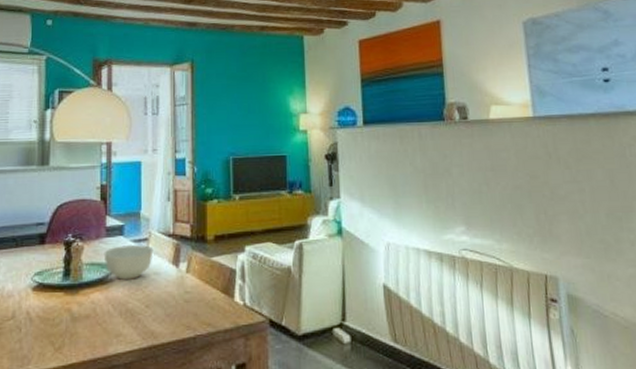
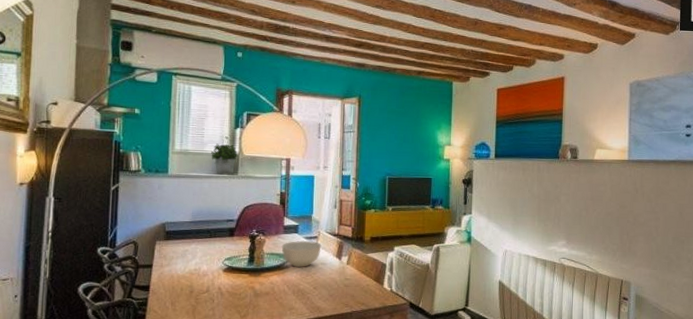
potted plant: none [17,129,48,167] -> present [211,143,238,175]

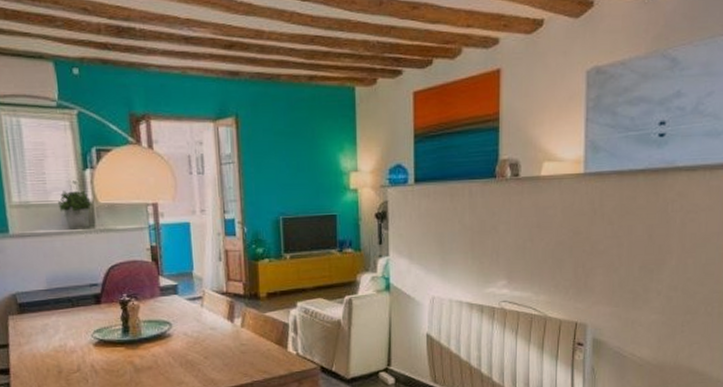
bowl: present [281,241,322,267] -> none [160,303,208,335]

